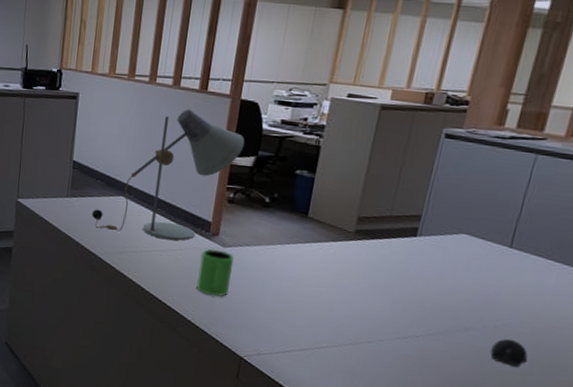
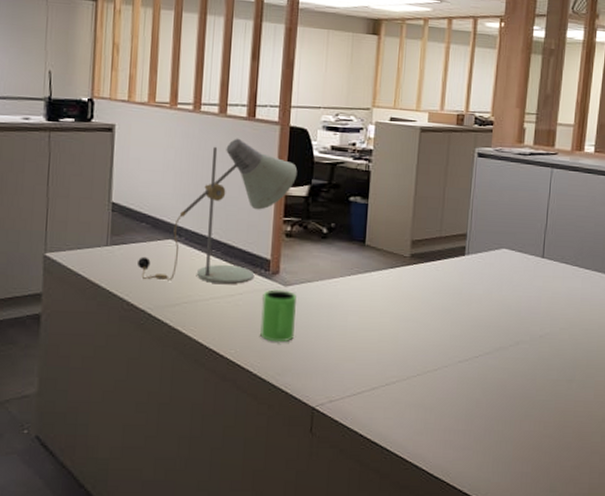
computer mouse: present [490,338,528,367] -> none [539,347,570,374]

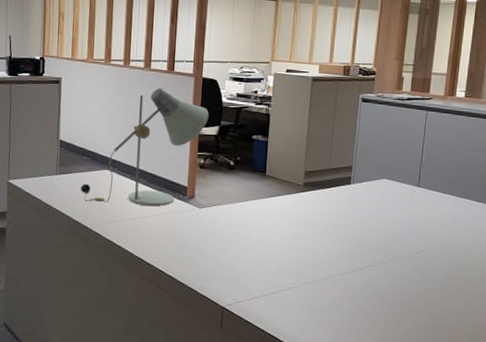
mug: present [260,289,296,343] -> none [179,211,209,254]

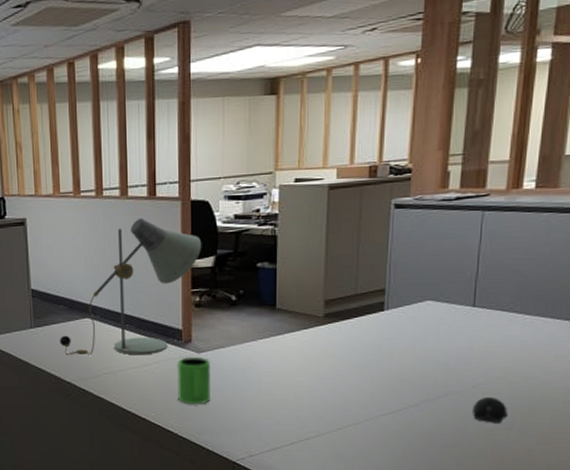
mug: none [179,211,209,254] -> present [177,356,210,405]
computer mouse: none [415,262,442,285] -> present [471,396,508,423]

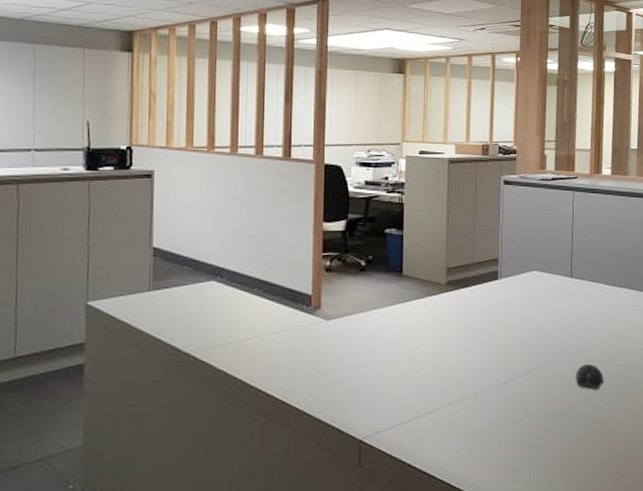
desk lamp: present [60,217,202,356] -> none [181,178,334,323]
mug: present [177,356,210,405] -> none [305,324,339,377]

